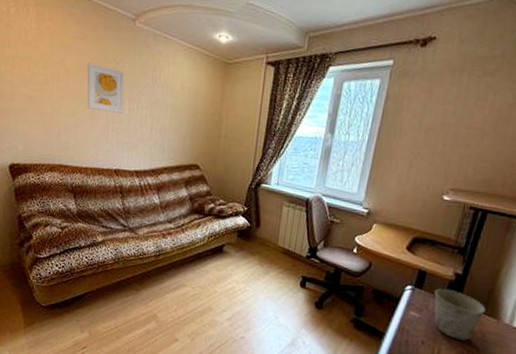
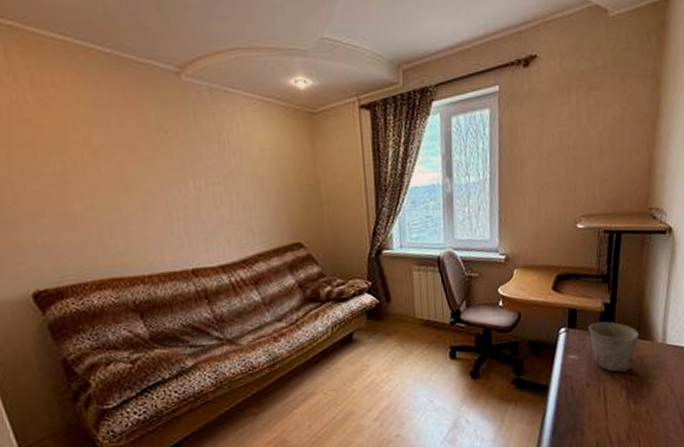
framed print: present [87,63,125,113] -> none [123,136,188,198]

